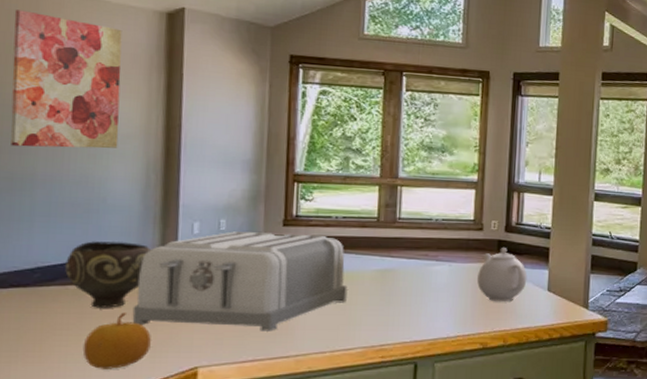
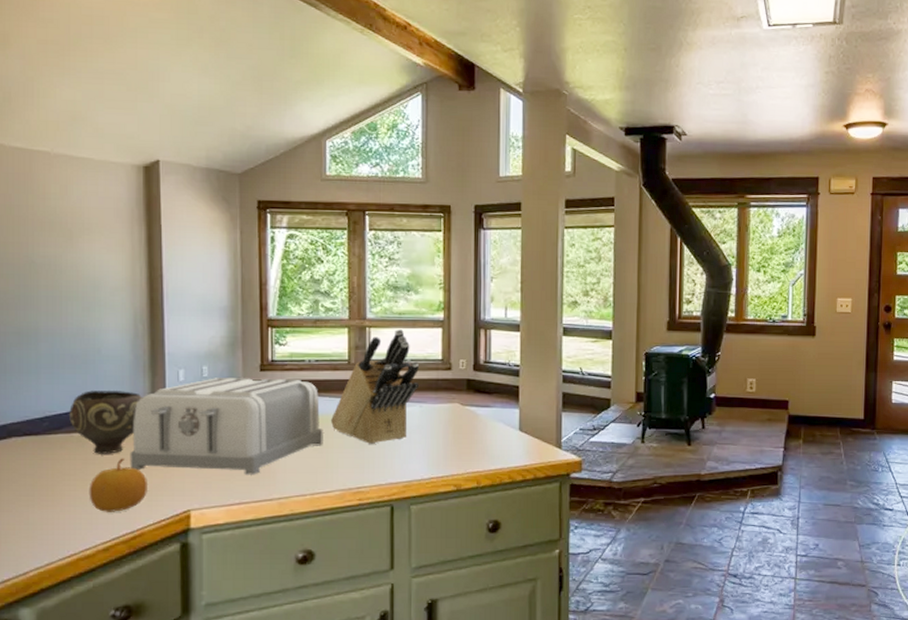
wall art: present [10,10,122,149] -> none [12,172,108,303]
knife block: none [355,189,450,302] -> present [330,329,420,444]
teapot: present [477,247,527,302] -> none [448,386,498,443]

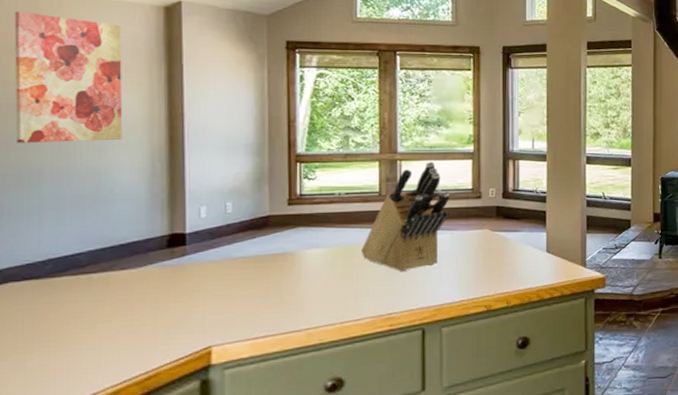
wall art: none [12,172,108,303] -> present [14,11,123,144]
bowl: present [69,390,142,454] -> none [76,230,159,295]
fruit: present [89,458,147,512] -> none [97,298,164,354]
toaster: present [130,378,323,475] -> none [144,212,354,309]

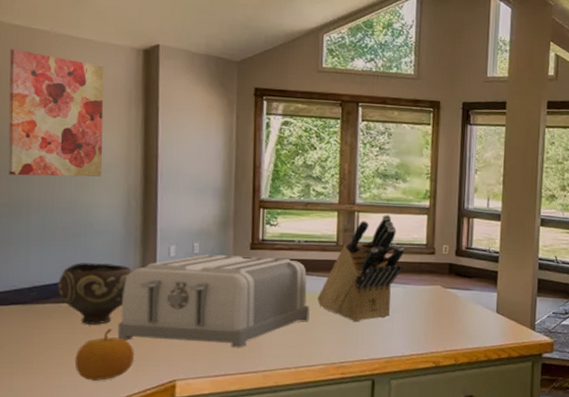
bowl: none [76,230,159,295] -> present [58,263,132,325]
fruit: none [97,298,164,354] -> present [74,329,134,381]
toaster: none [144,212,354,309] -> present [117,254,310,348]

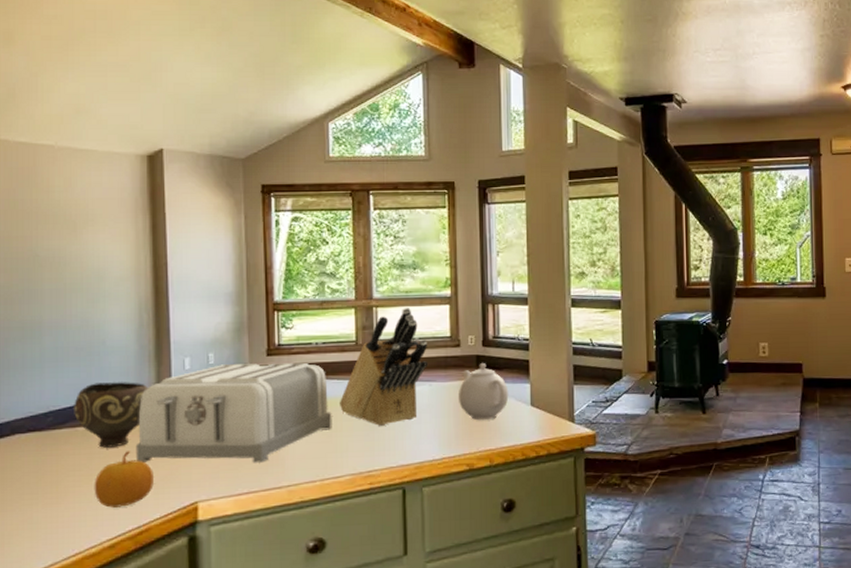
wall art: present [8,49,104,177] -> none [16,167,112,297]
teapot: none [430,270,477,323] -> present [459,362,509,421]

